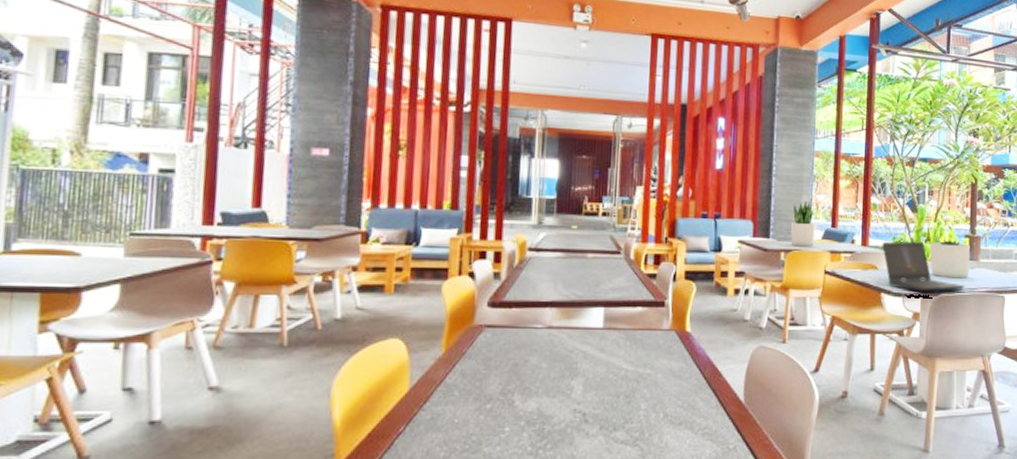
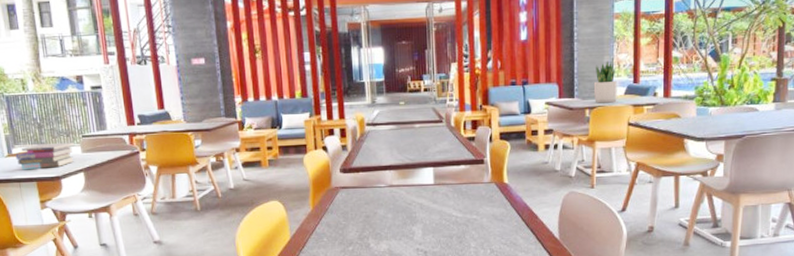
books: none [15,240,115,276] -> present [15,143,74,170]
laptop computer: present [882,240,965,292] -> none [684,88,771,135]
planter: present [929,240,971,279] -> none [733,84,777,121]

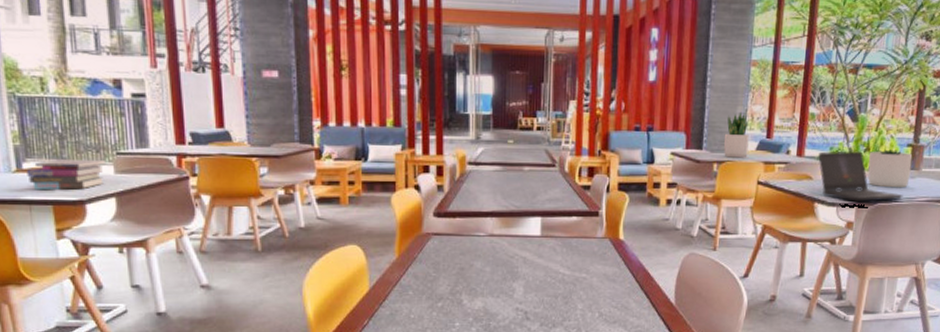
laptop computer: none [684,88,771,135] -> present [818,150,903,202]
planter: none [733,84,777,121] -> present [868,149,913,188]

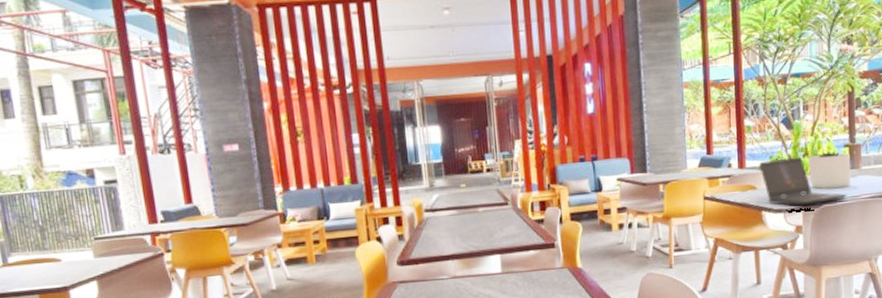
books: present [26,159,105,191] -> none [12,247,85,282]
planter: present [723,111,749,158] -> none [666,132,691,178]

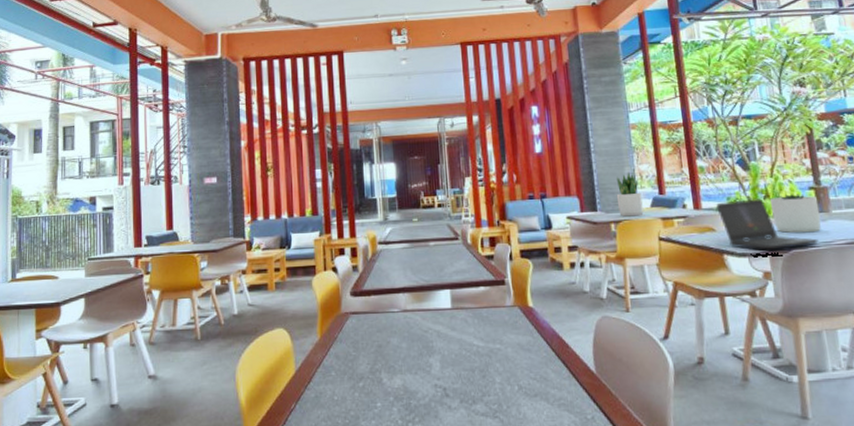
planter: none [666,132,691,178] -> present [616,171,644,217]

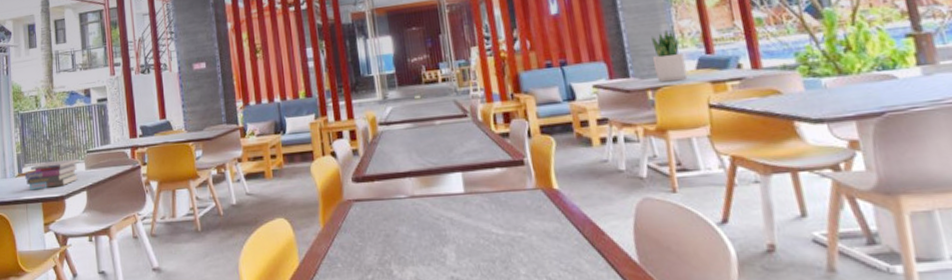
books: none [19,266,79,296] -> present [25,159,79,191]
laptop computer: present [716,199,819,250] -> none [781,52,923,114]
planter: present [769,194,821,233] -> none [852,43,925,92]

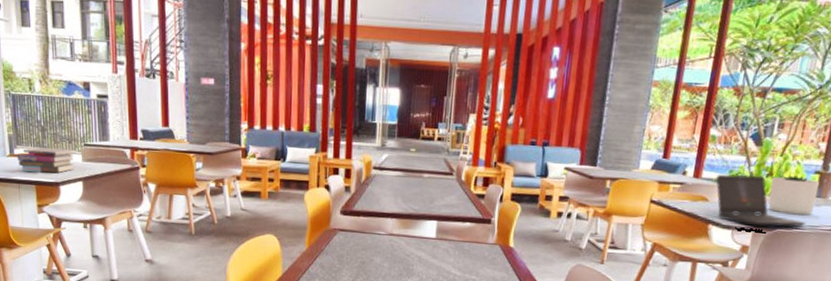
planter: present [651,29,688,83] -> none [618,131,646,177]
laptop computer: none [781,52,923,114] -> present [716,174,806,227]
planter: none [852,43,925,92] -> present [768,175,820,216]

